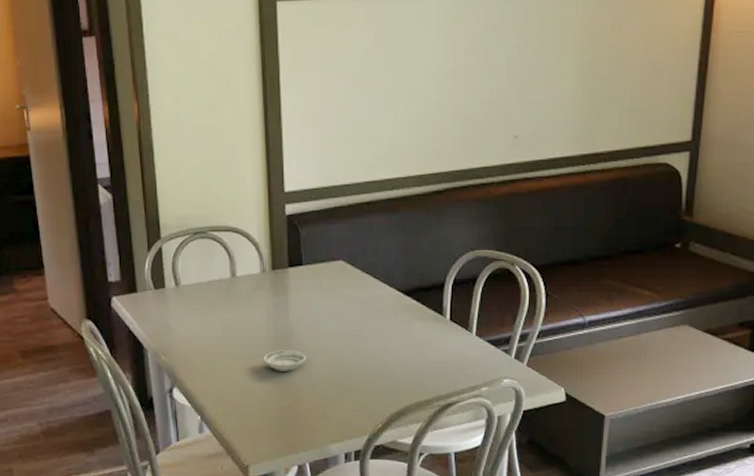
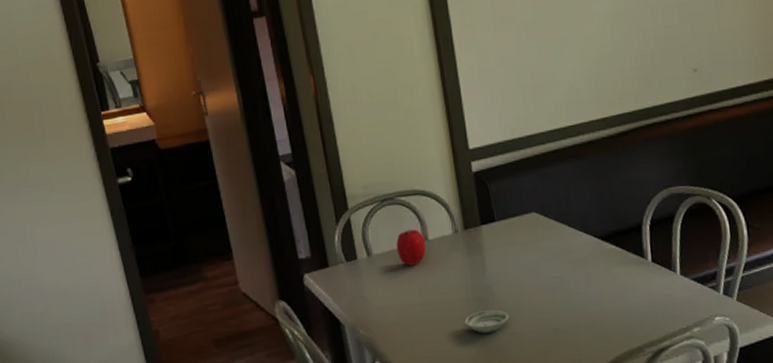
fruit: none [204,263,233,300] -> present [396,228,426,266]

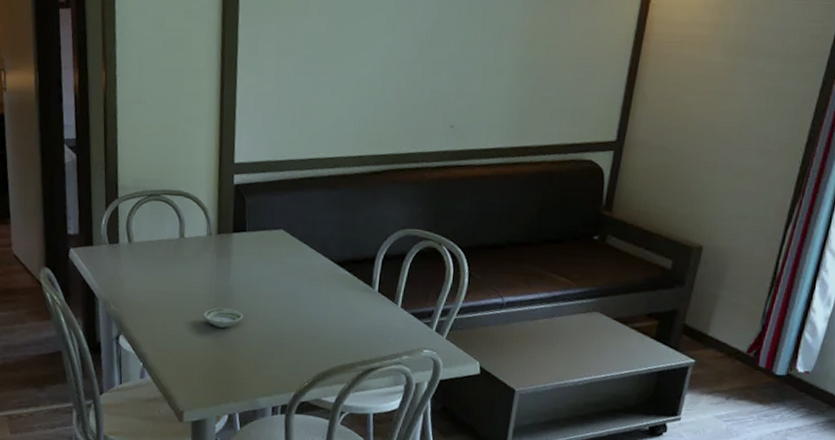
fruit: present [396,228,426,266] -> none [154,224,181,258]

